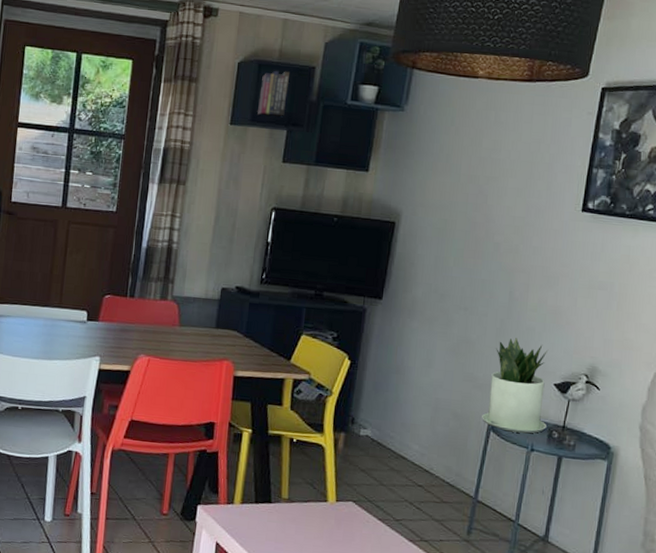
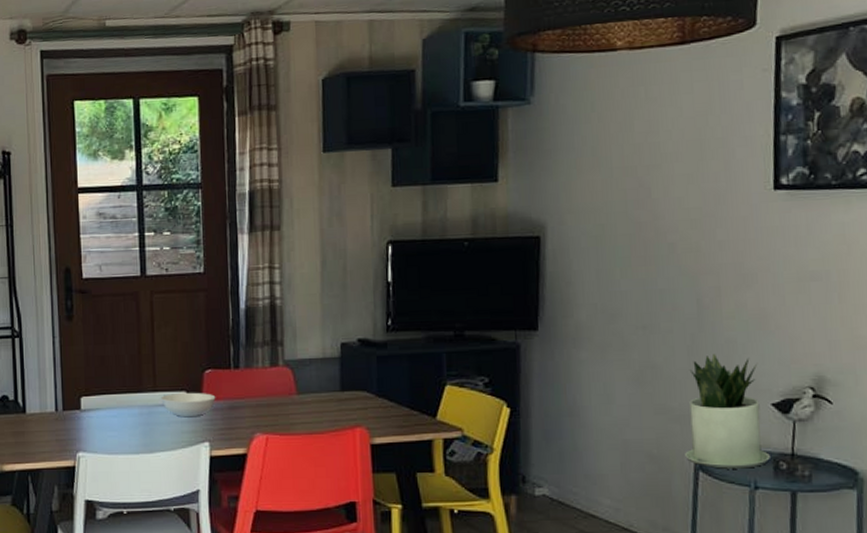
bowl: none [64,311,111,334] -> present [161,392,216,418]
books: present [257,70,290,117] -> none [353,80,386,137]

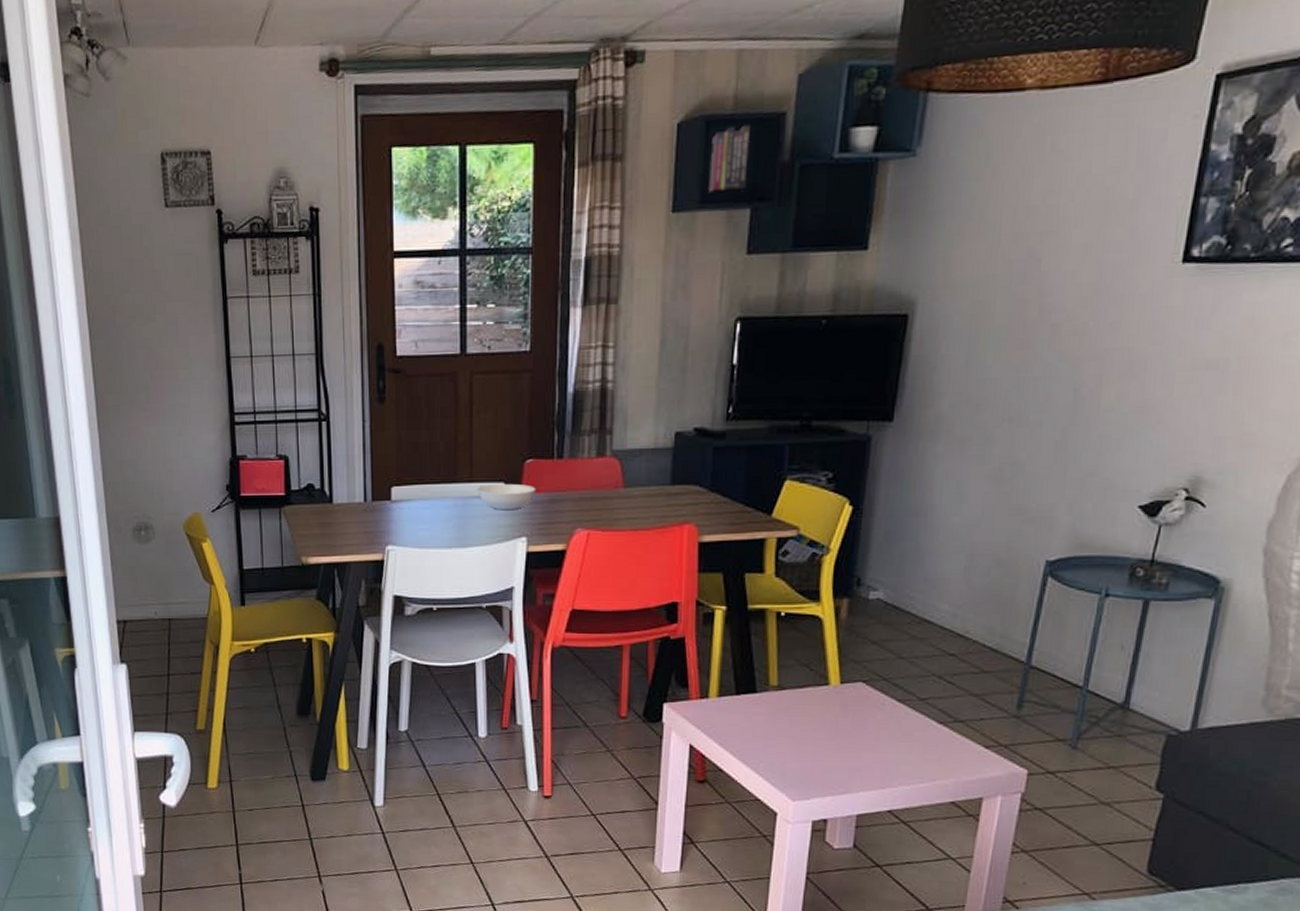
books: none [353,80,386,137] -> present [709,124,750,194]
planter: present [685,354,770,469] -> none [1035,450,1131,575]

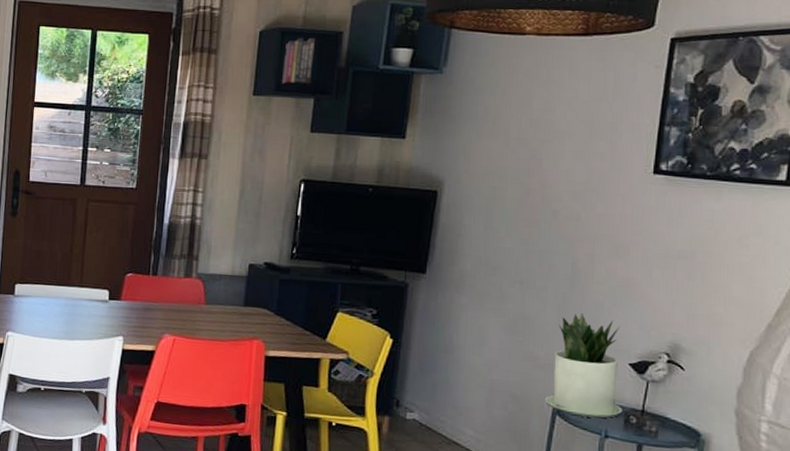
bowl: present [477,483,536,511] -> none [85,290,134,314]
planter: none [1035,450,1131,575] -> present [545,313,622,419]

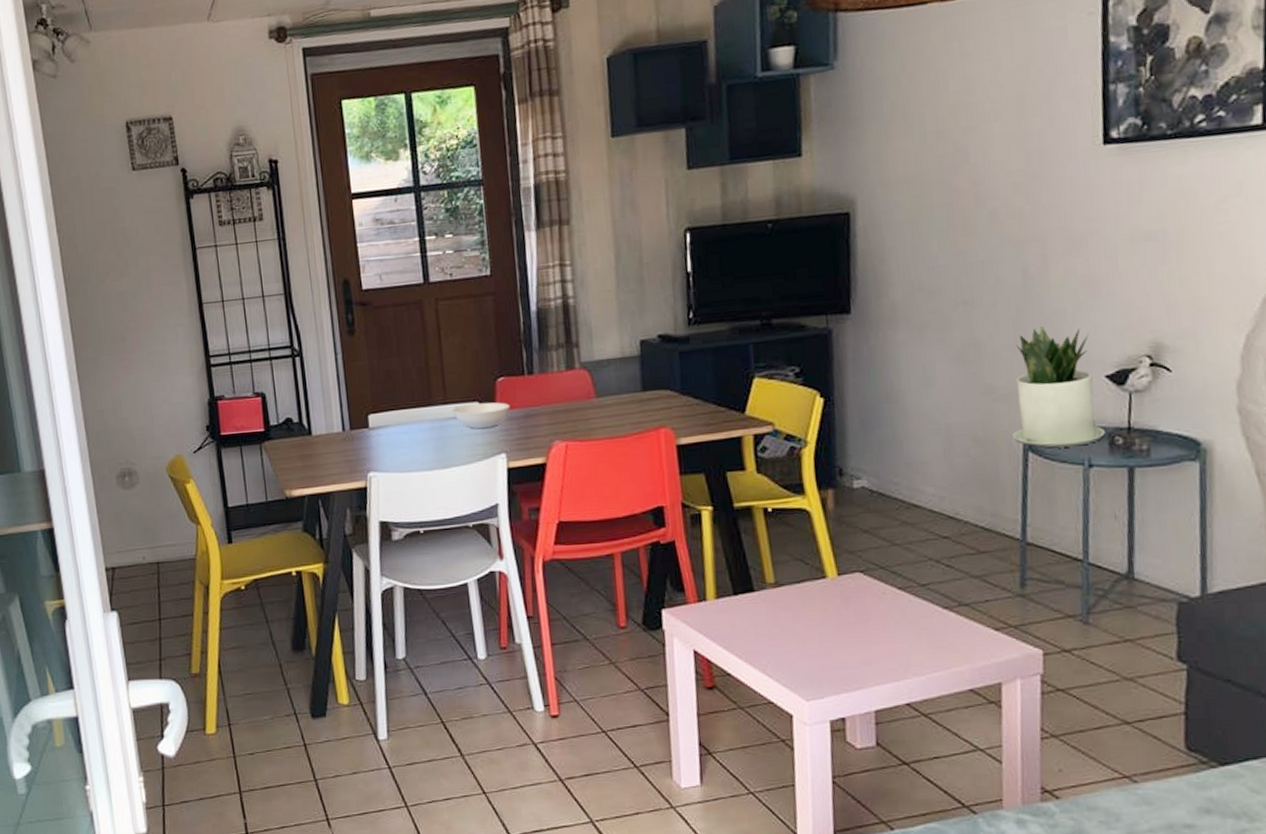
bowl: none [85,290,134,314] -> present [453,402,511,430]
books: present [282,37,315,86] -> none [641,53,678,118]

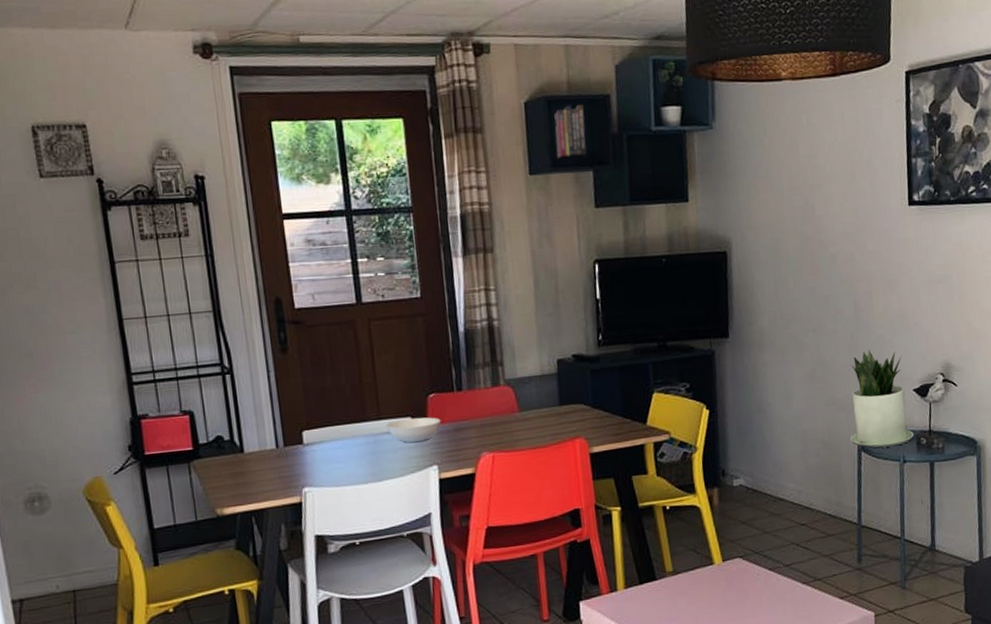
books: none [641,53,678,118] -> present [554,104,587,159]

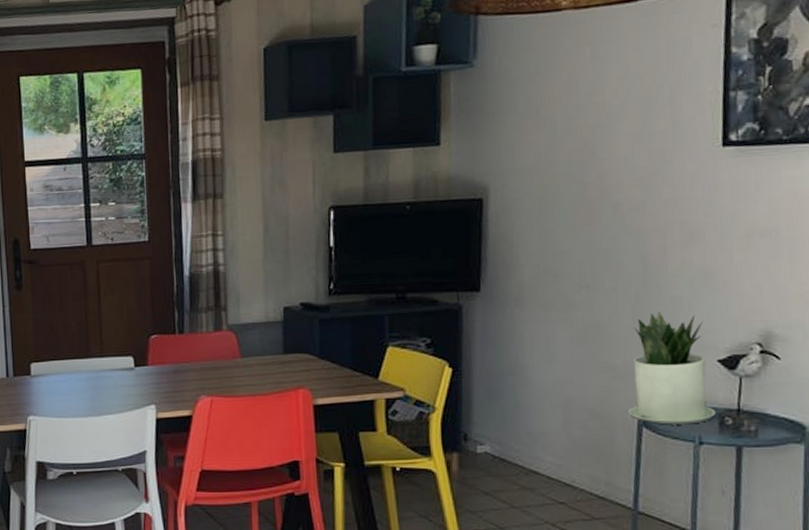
bowl: present [386,417,442,444] -> none [108,357,162,382]
books: present [554,104,587,159] -> none [294,47,328,104]

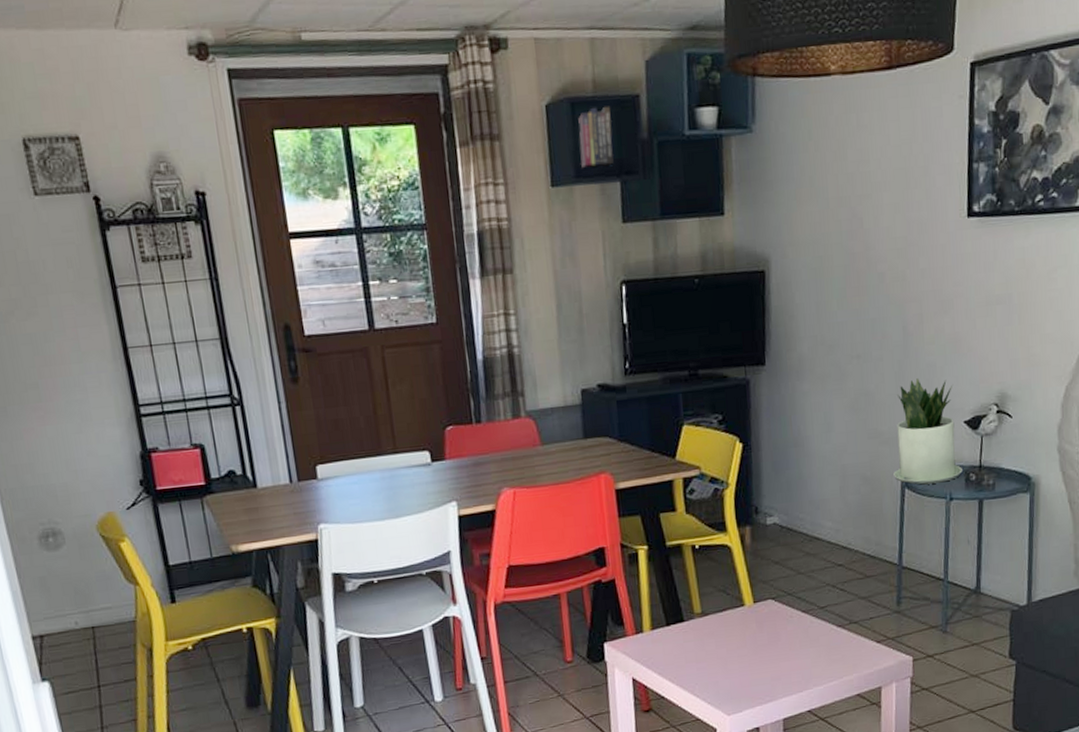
books: none [294,47,328,104] -> present [578,106,614,169]

